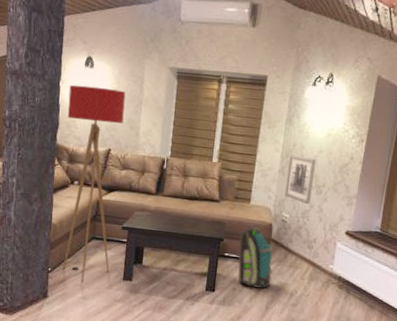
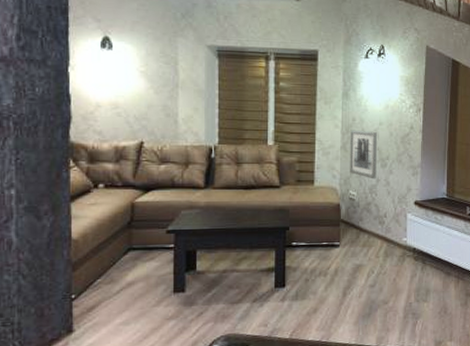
floor lamp: present [62,85,126,283] -> none [82,70,157,305]
backpack: present [238,225,273,289] -> none [306,208,346,275]

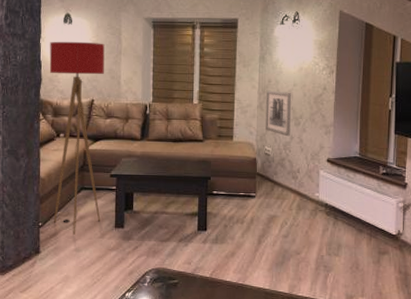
floor lamp: none [82,70,157,305] -> present [49,41,105,235]

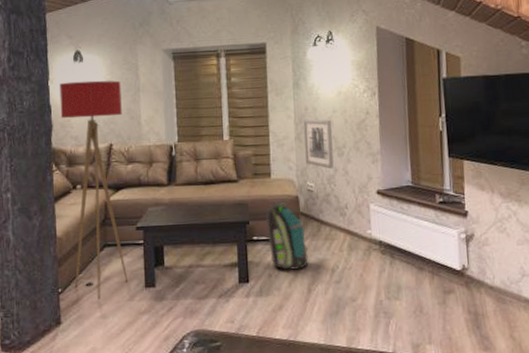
backpack: none [225,161,261,223] -> present [265,201,308,270]

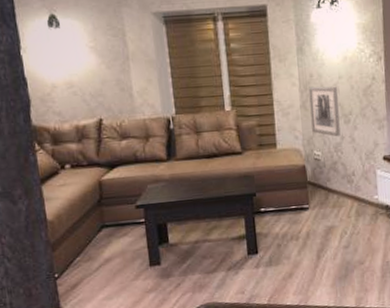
floor lamp: present [59,80,128,299] -> none [34,48,131,282]
backpack: present [265,201,308,270] -> none [272,172,317,239]

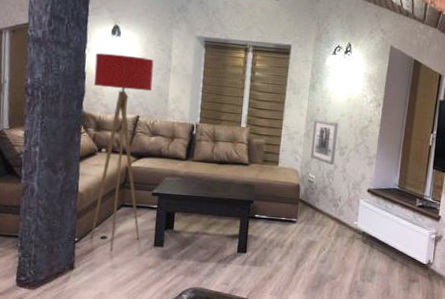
floor lamp: none [34,48,131,282] -> present [90,53,154,252]

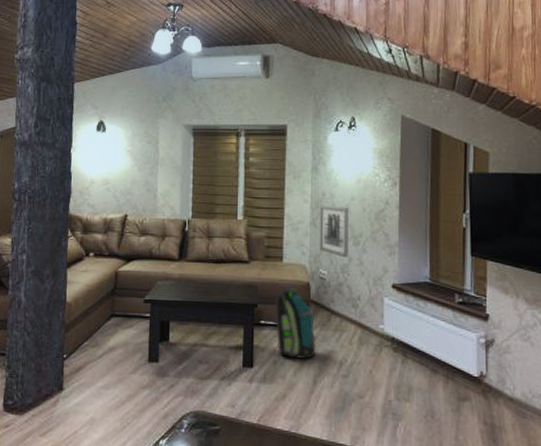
floor lamp: present [90,53,154,252] -> none [79,150,140,369]
backpack: none [268,187,301,247] -> present [274,286,316,359]

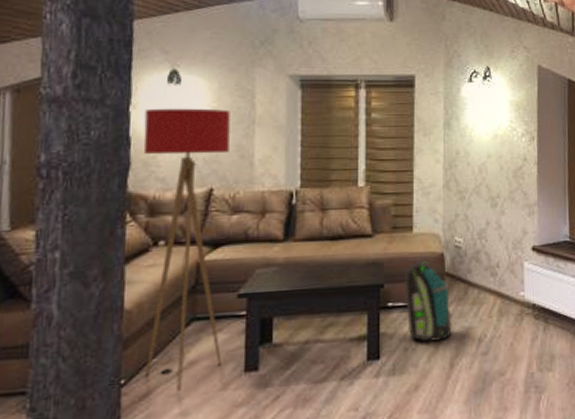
floor lamp: none [79,150,140,369] -> present [143,108,230,391]
wall art: present [320,205,349,258] -> none [454,164,486,222]

